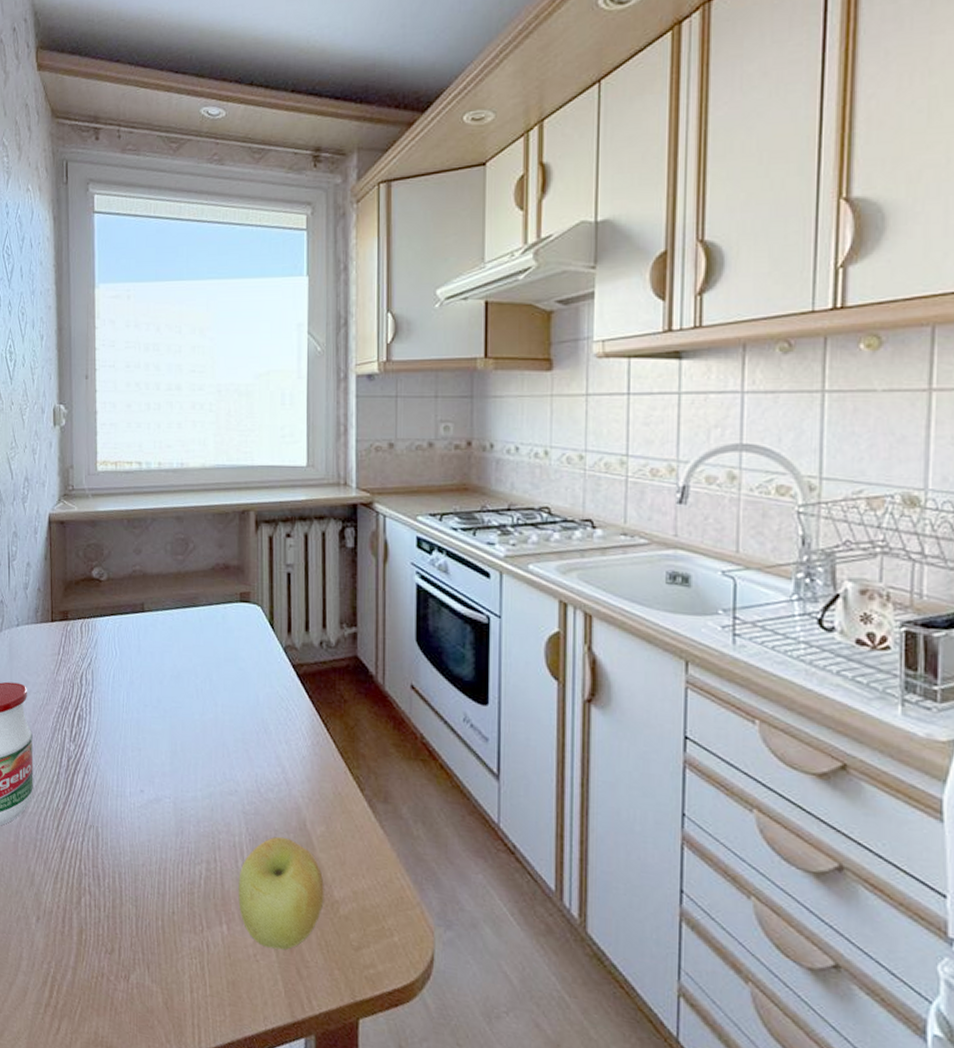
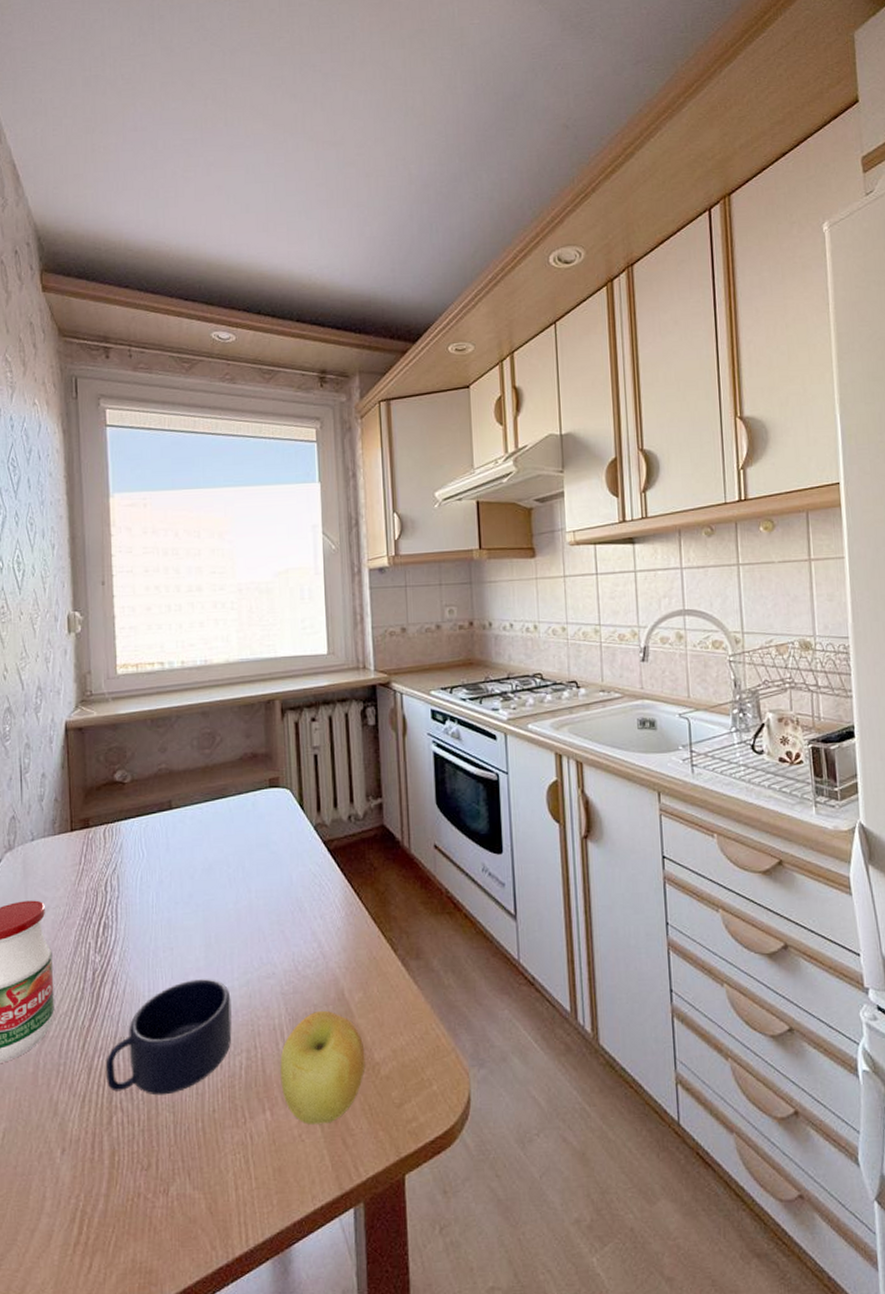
mug: none [76,783,194,888] -> present [105,979,232,1096]

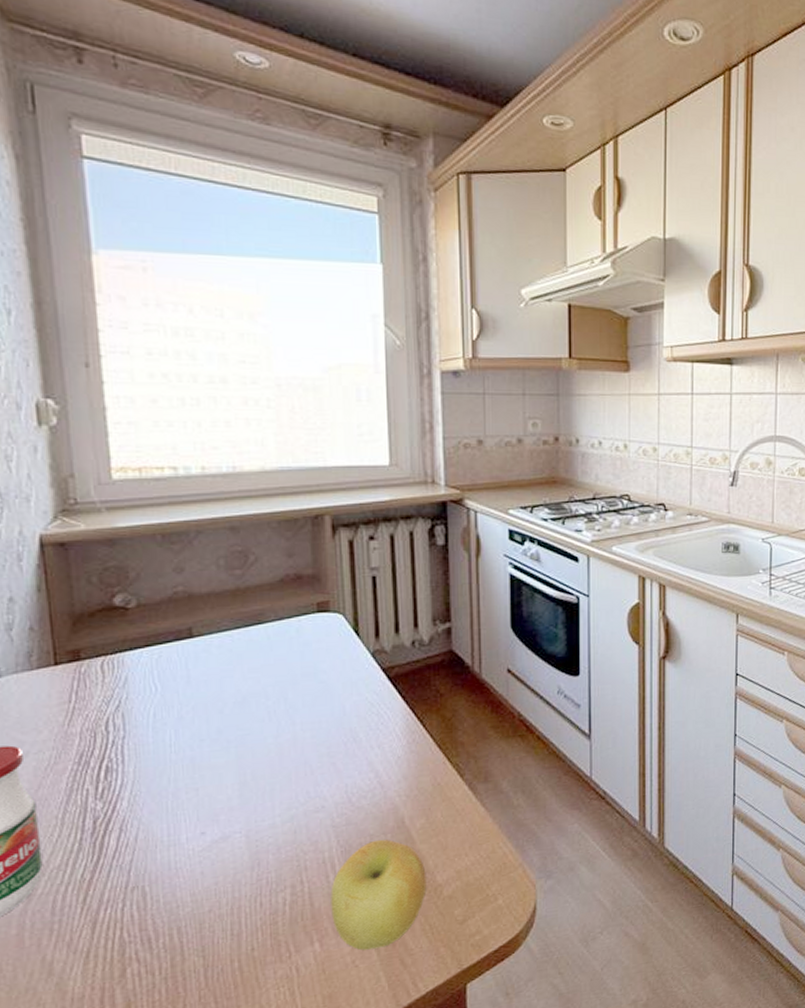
mug: present [105,979,232,1096] -> none [114,817,274,943]

